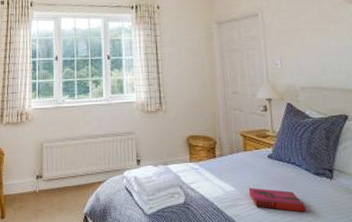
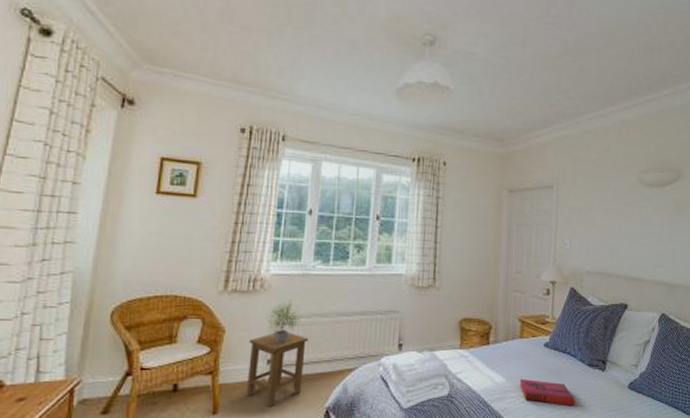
stool: none [21,154,66,214] -> present [246,332,309,408]
potted plant: none [34,128,58,163] -> present [268,299,302,344]

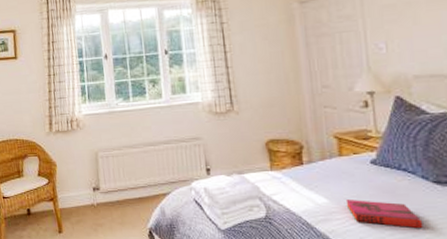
stool: present [246,332,309,408] -> none [75,163,126,228]
potted plant: present [268,299,302,344] -> none [88,135,114,174]

